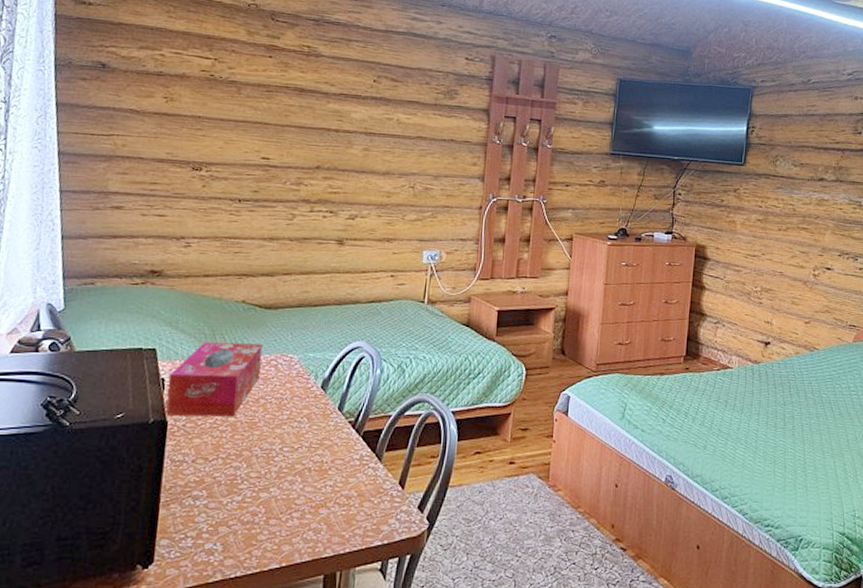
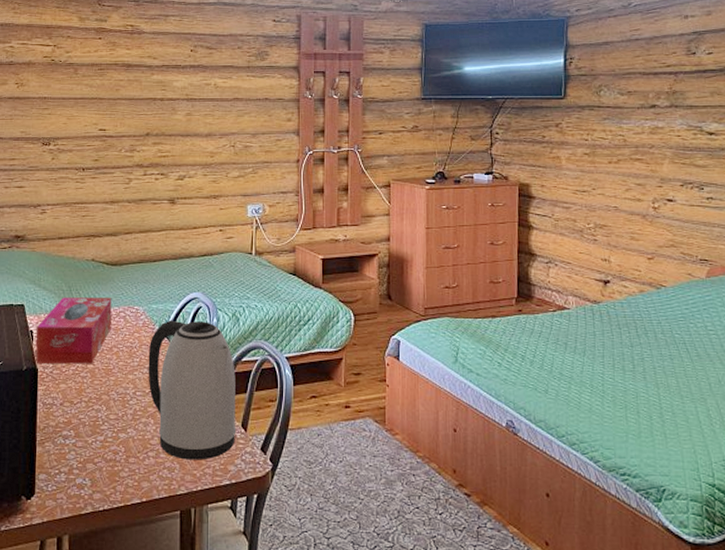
kettle: none [298,370,397,520] -> present [148,320,237,460]

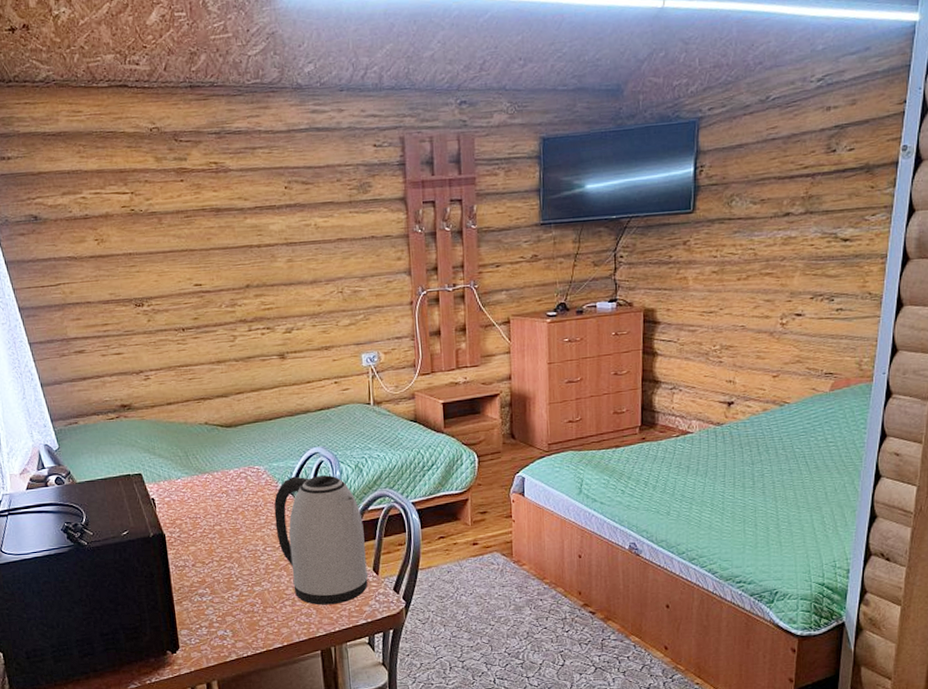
tissue box: present [36,297,112,364] -> none [157,460,234,529]

